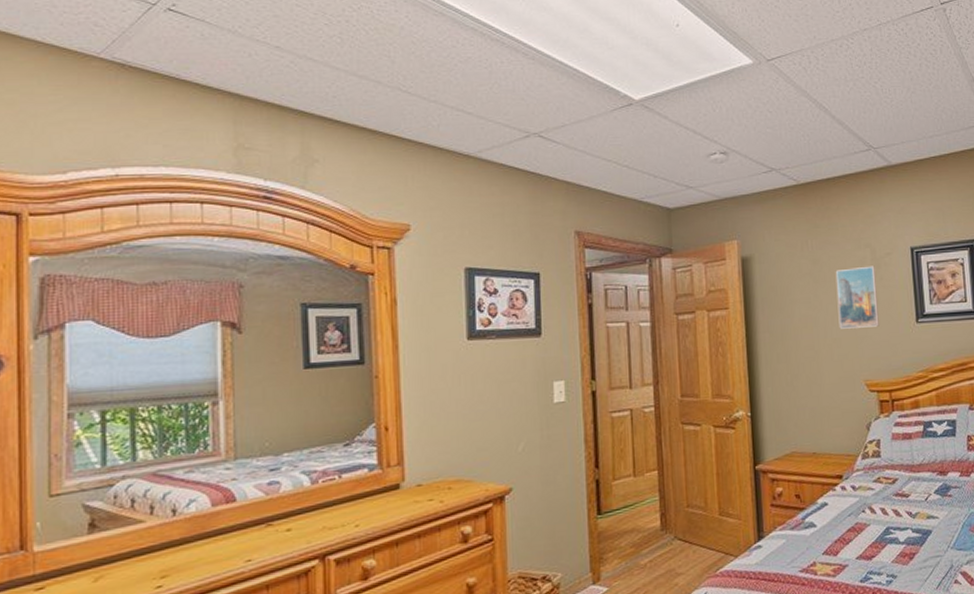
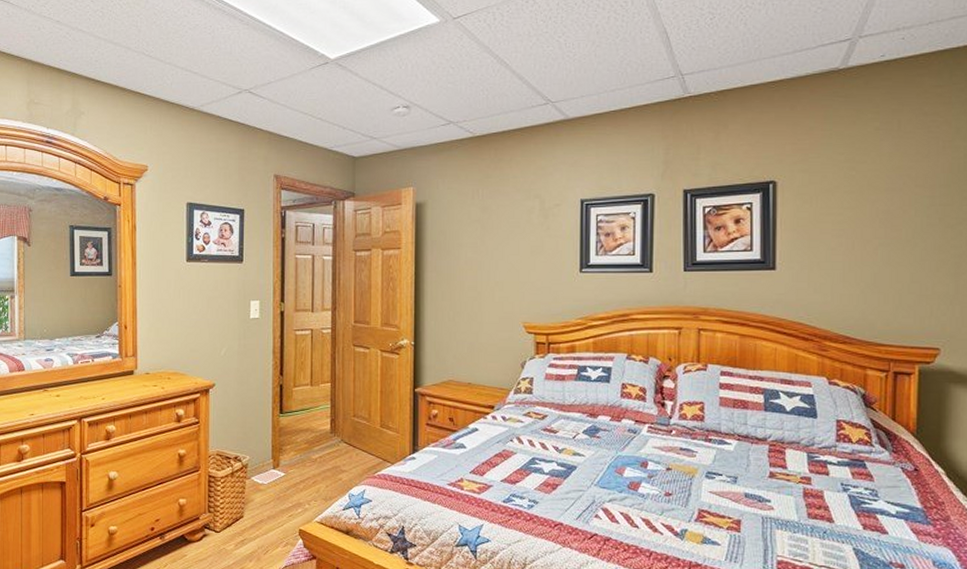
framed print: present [835,265,879,329] -> none [502,216,543,274]

